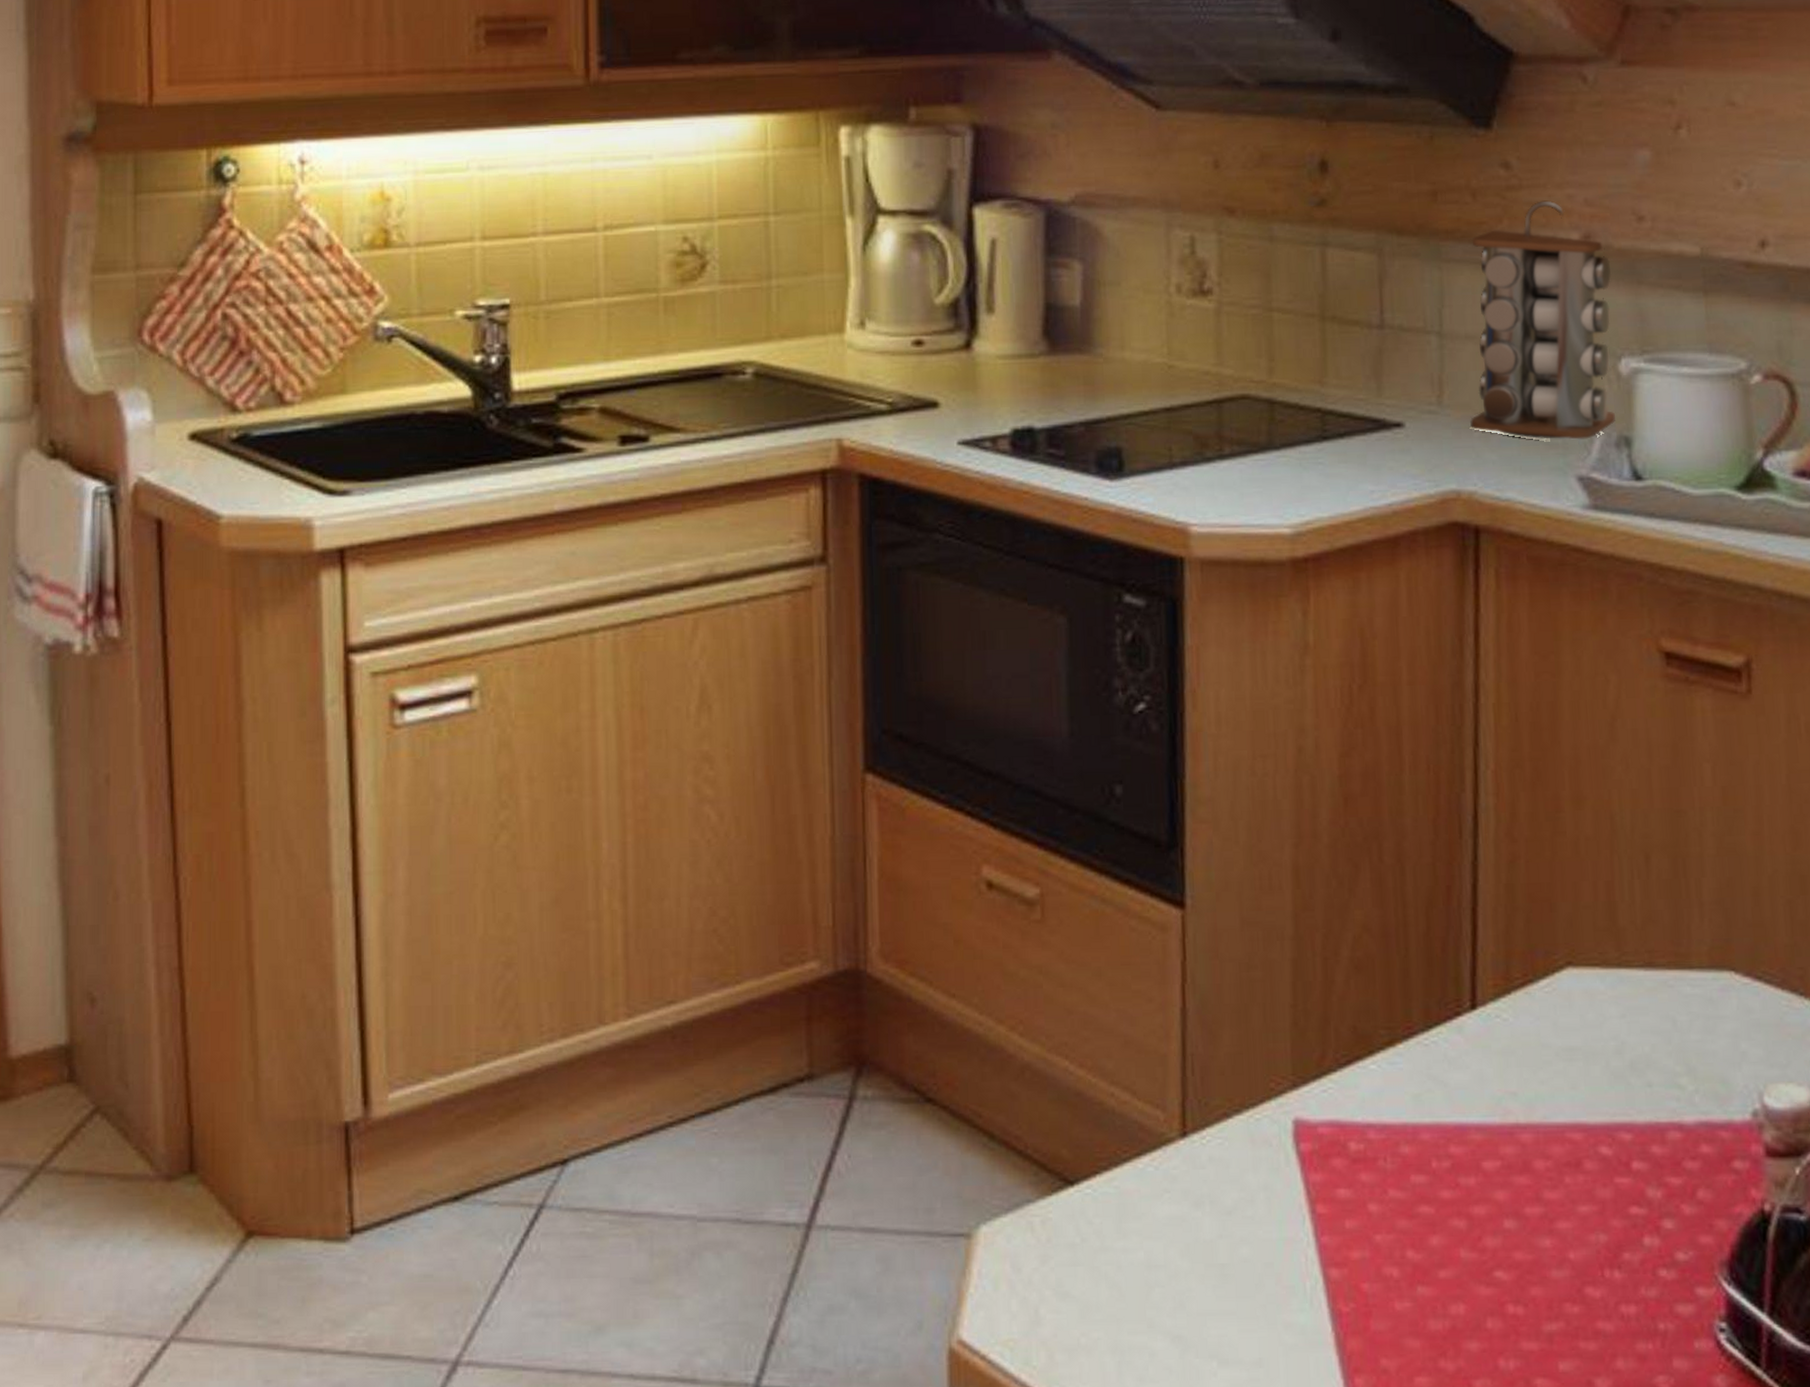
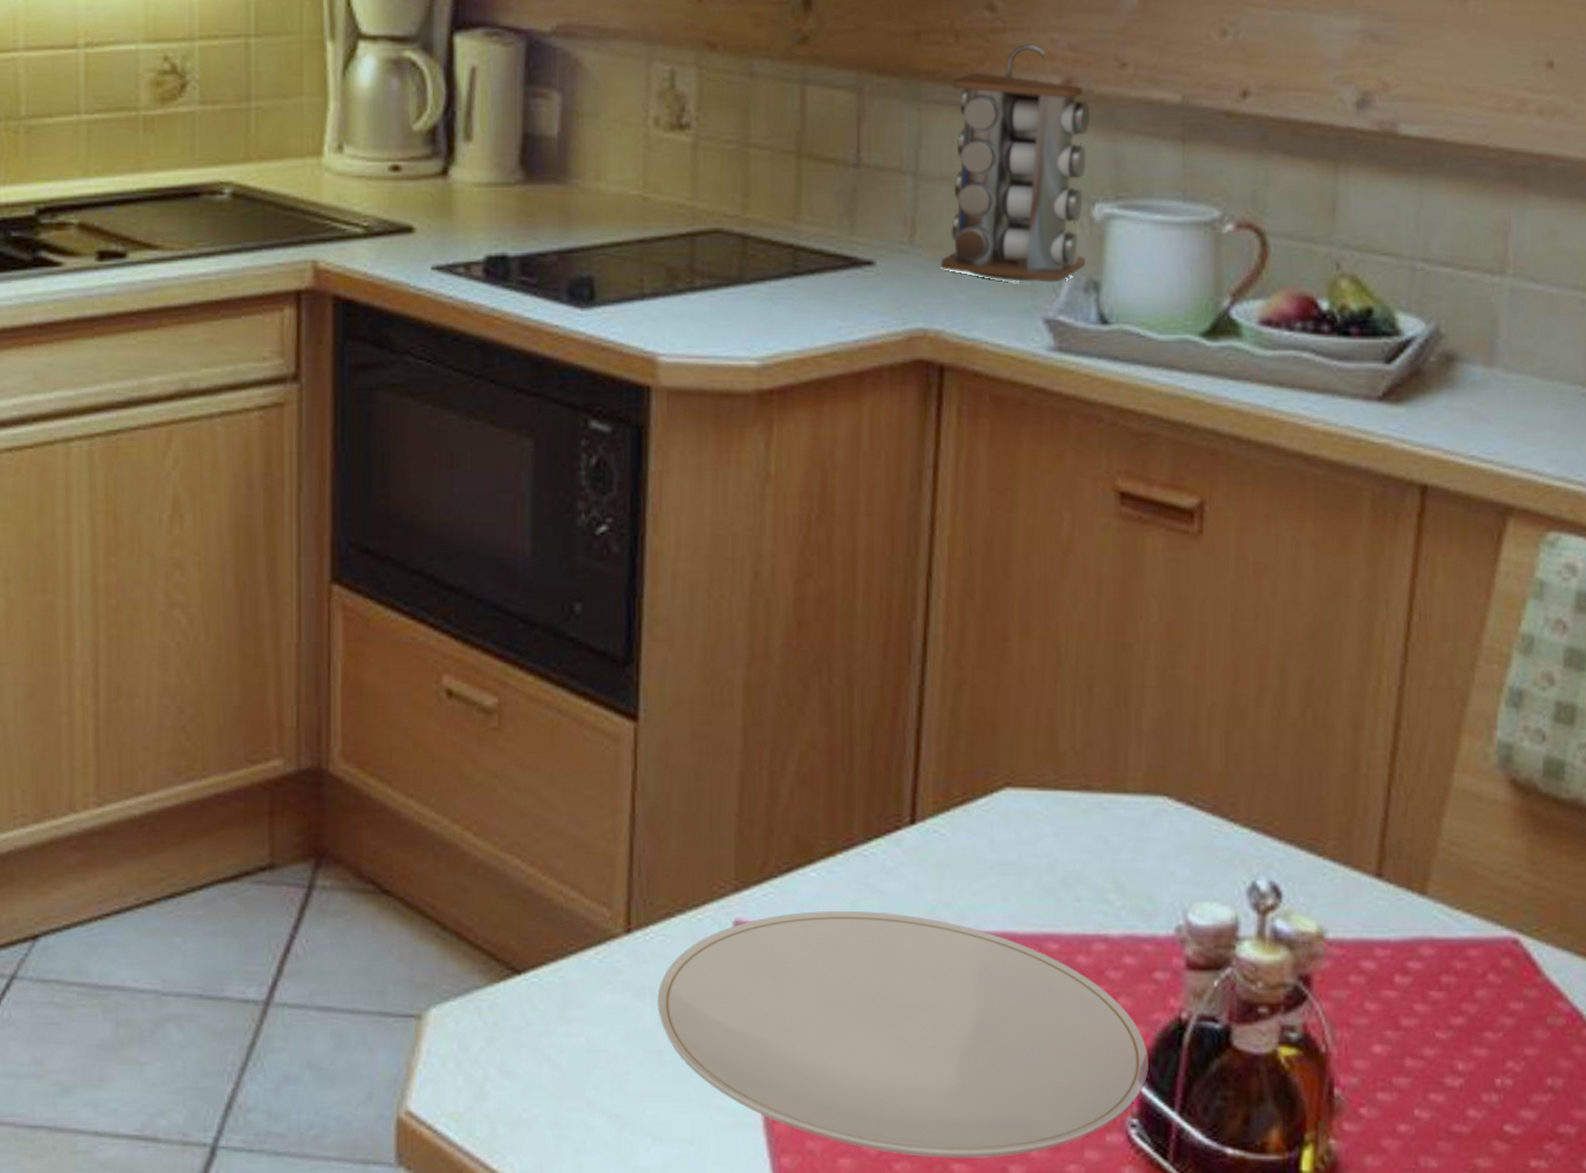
plate: none [1217,1105,1734,1373] -> present [657,911,1148,1159]

